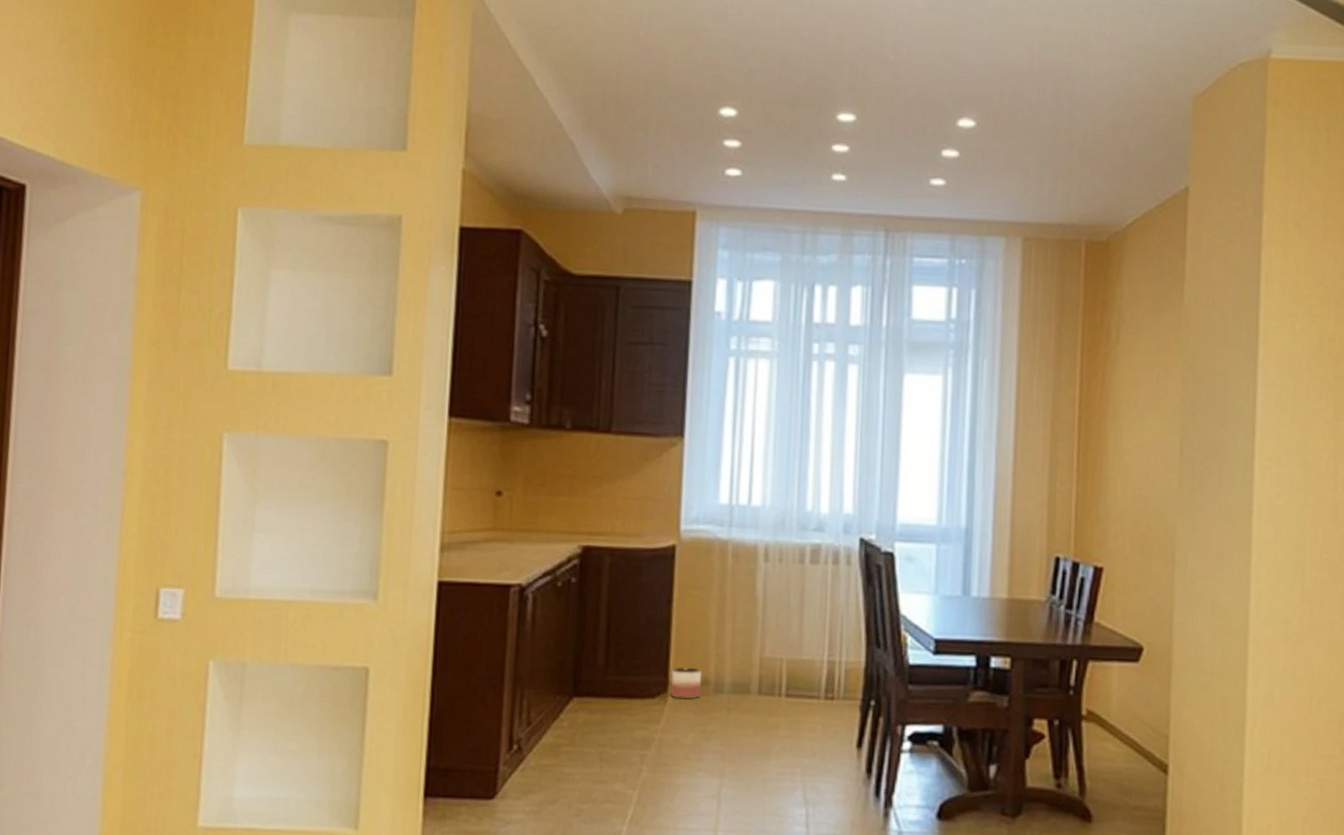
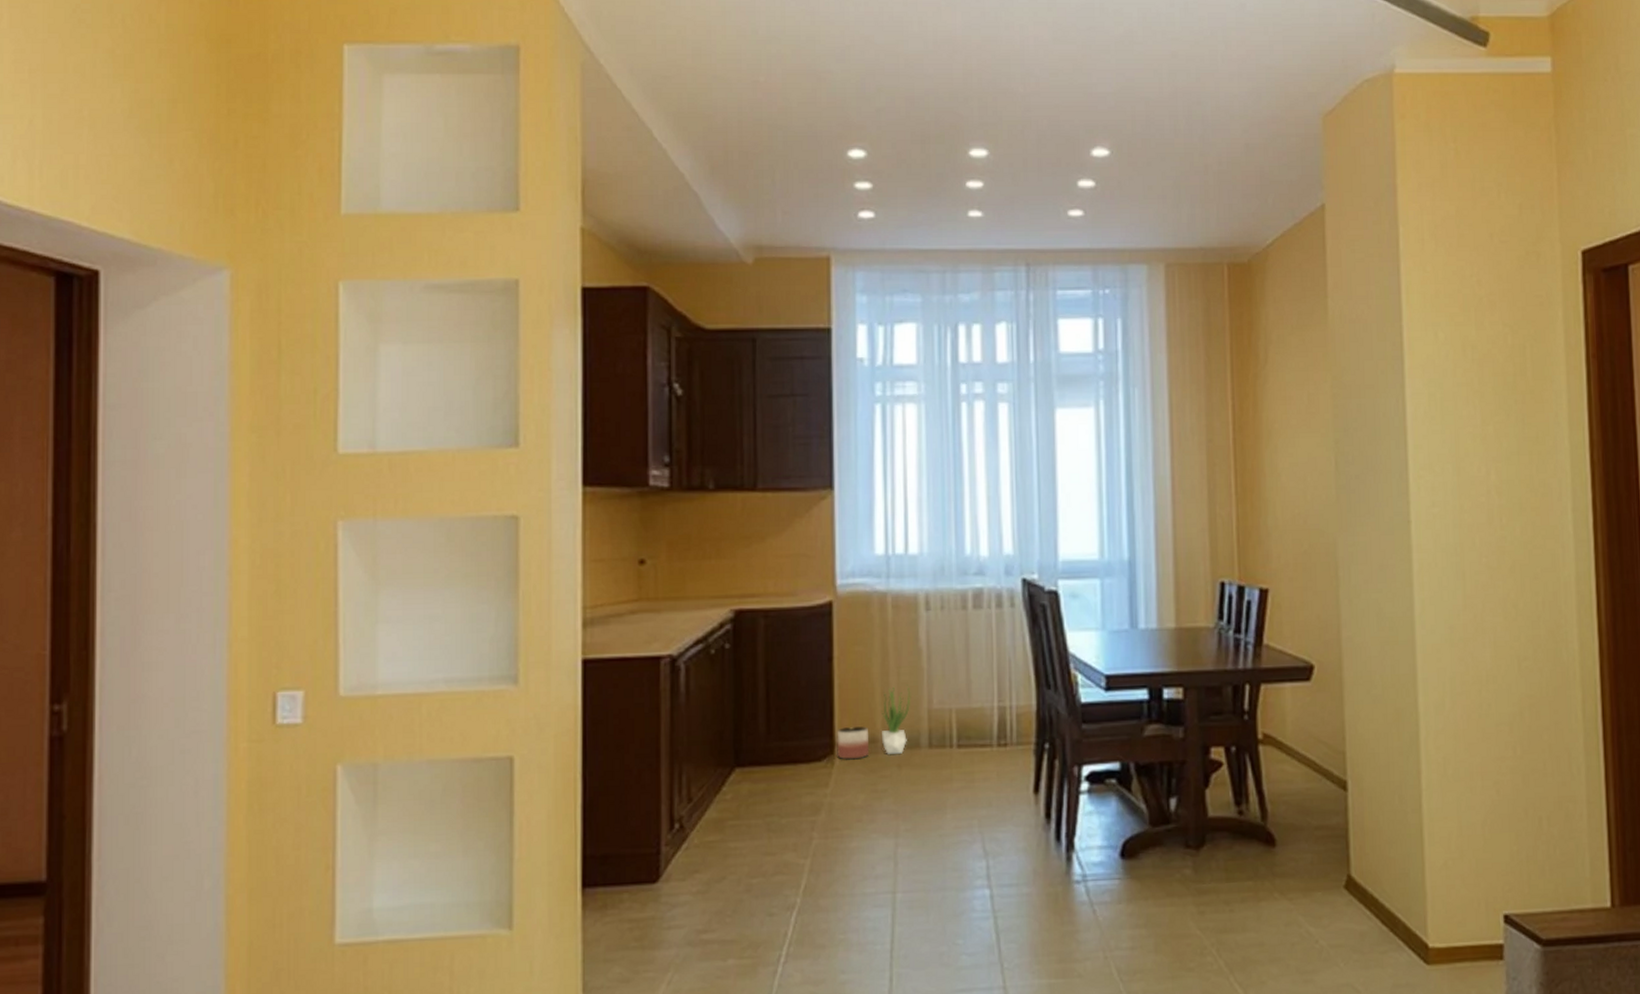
potted plant: none [714,632,745,698] -> present [881,685,911,754]

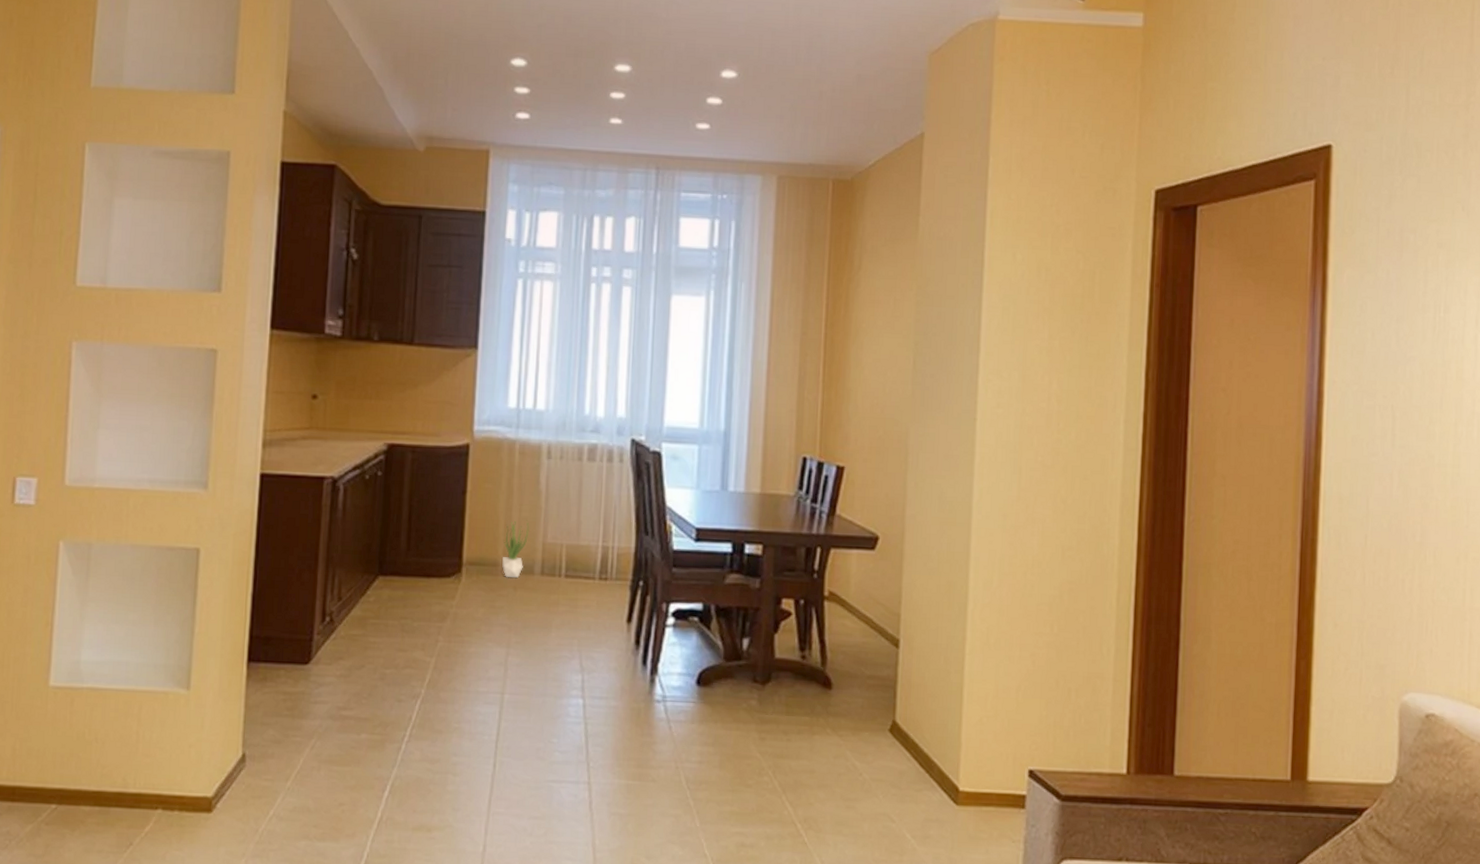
planter: present [837,726,870,760] -> none [464,551,492,579]

